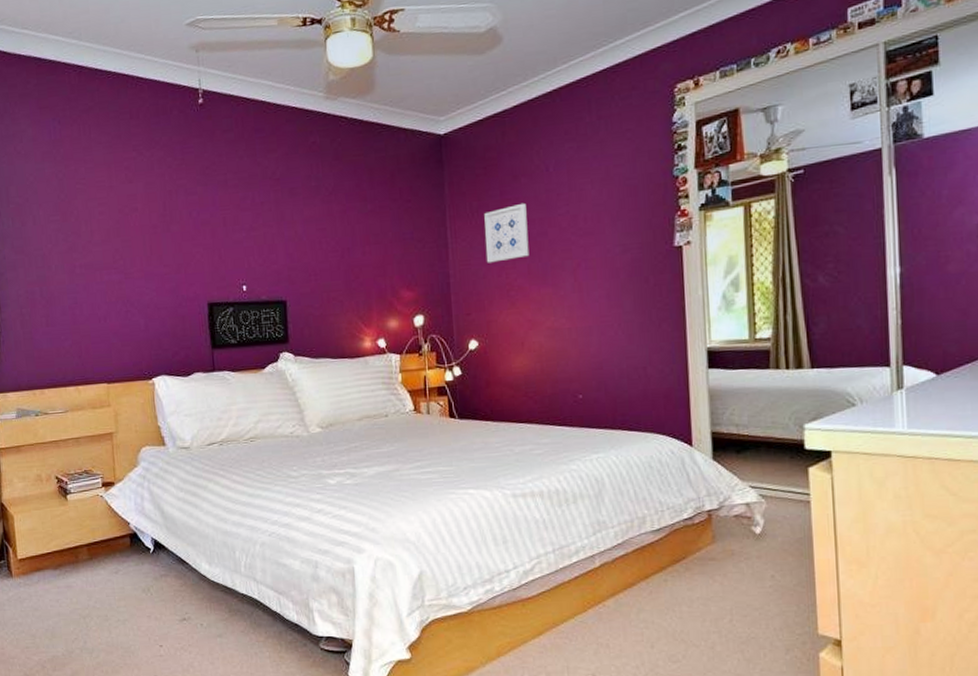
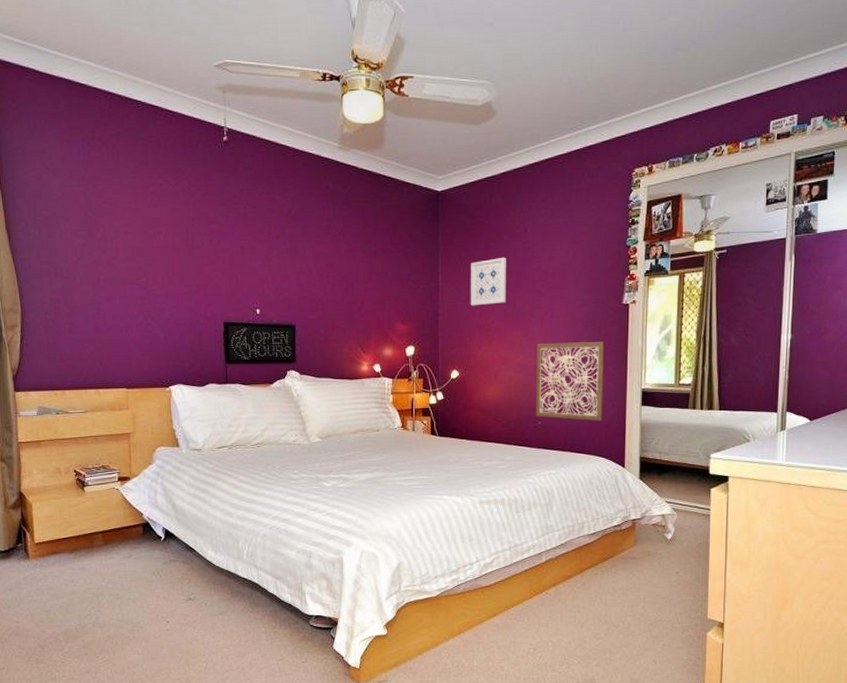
wall art: none [570,294,660,391] -> present [535,341,604,422]

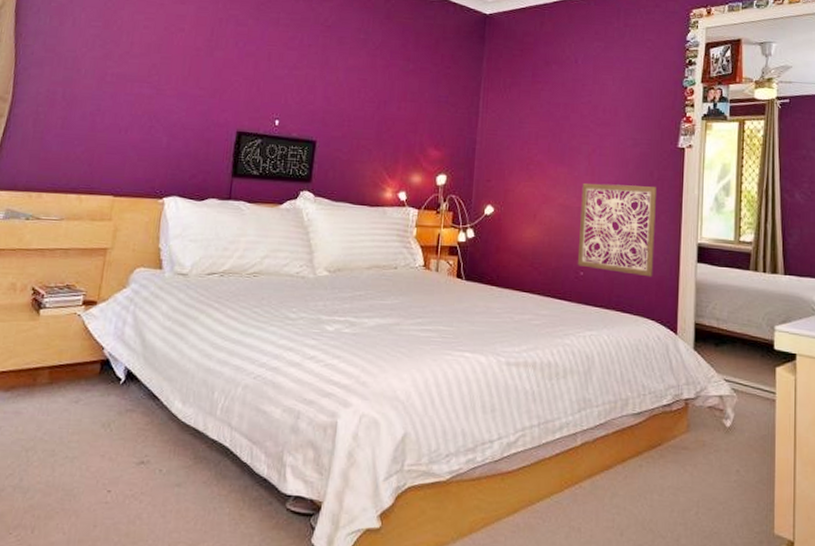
wall art: present [470,257,506,306] -> none [512,87,554,137]

